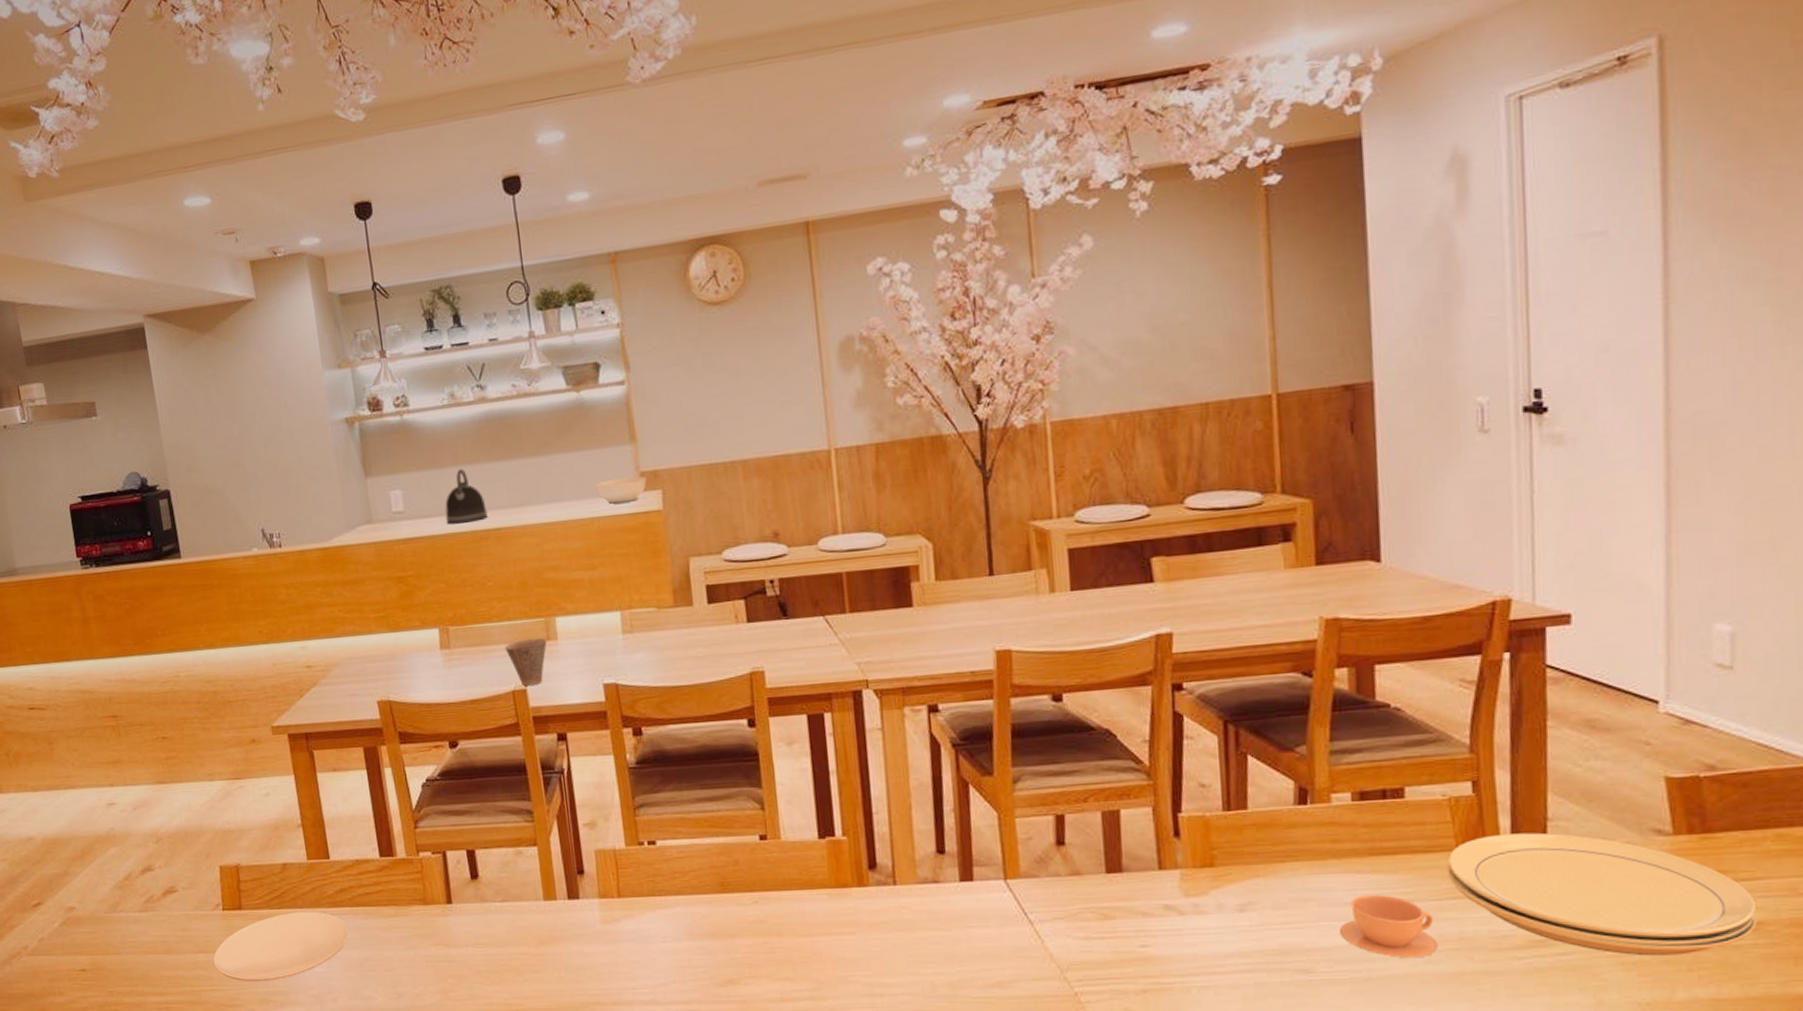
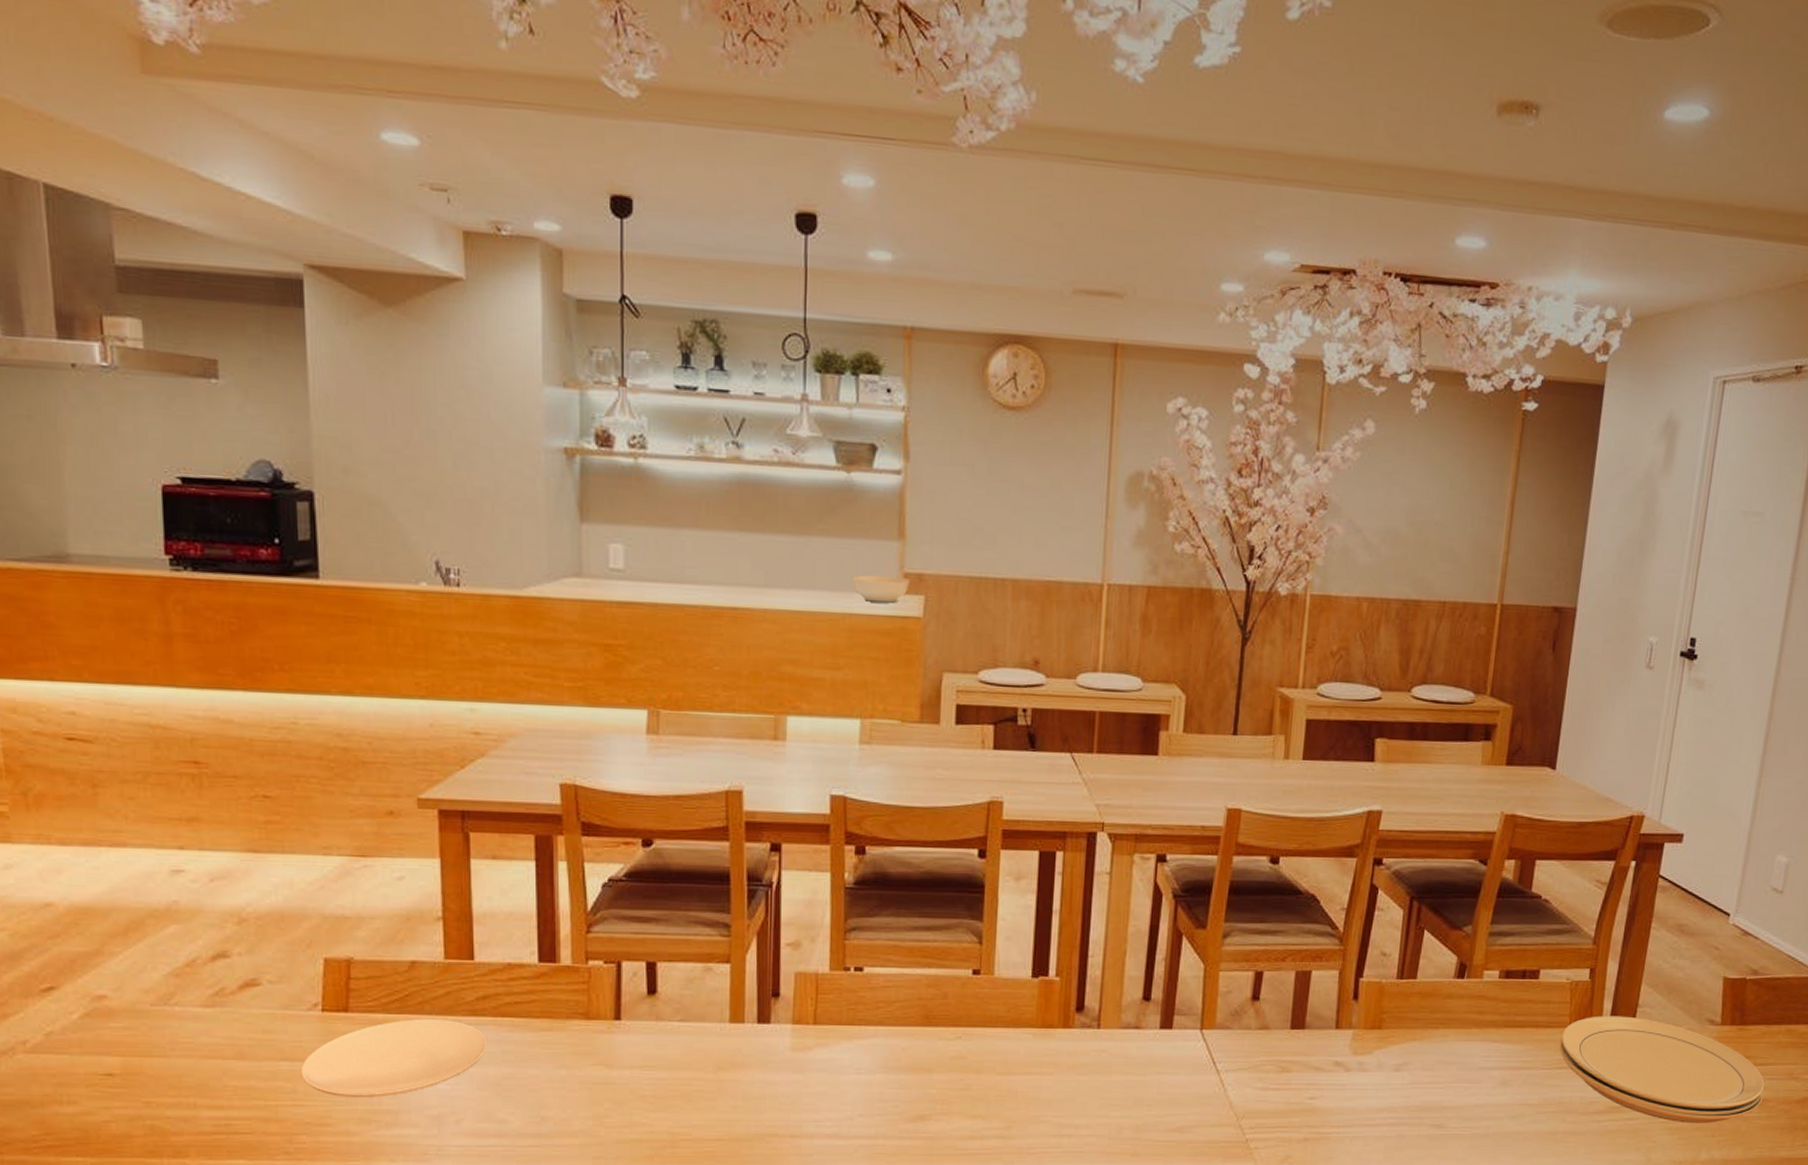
kettle: present [445,468,488,524] -> none [673,532,725,596]
cup: present [505,637,547,687] -> none [724,735,774,789]
teacup: present [1340,894,1438,959] -> none [1471,1062,1542,1118]

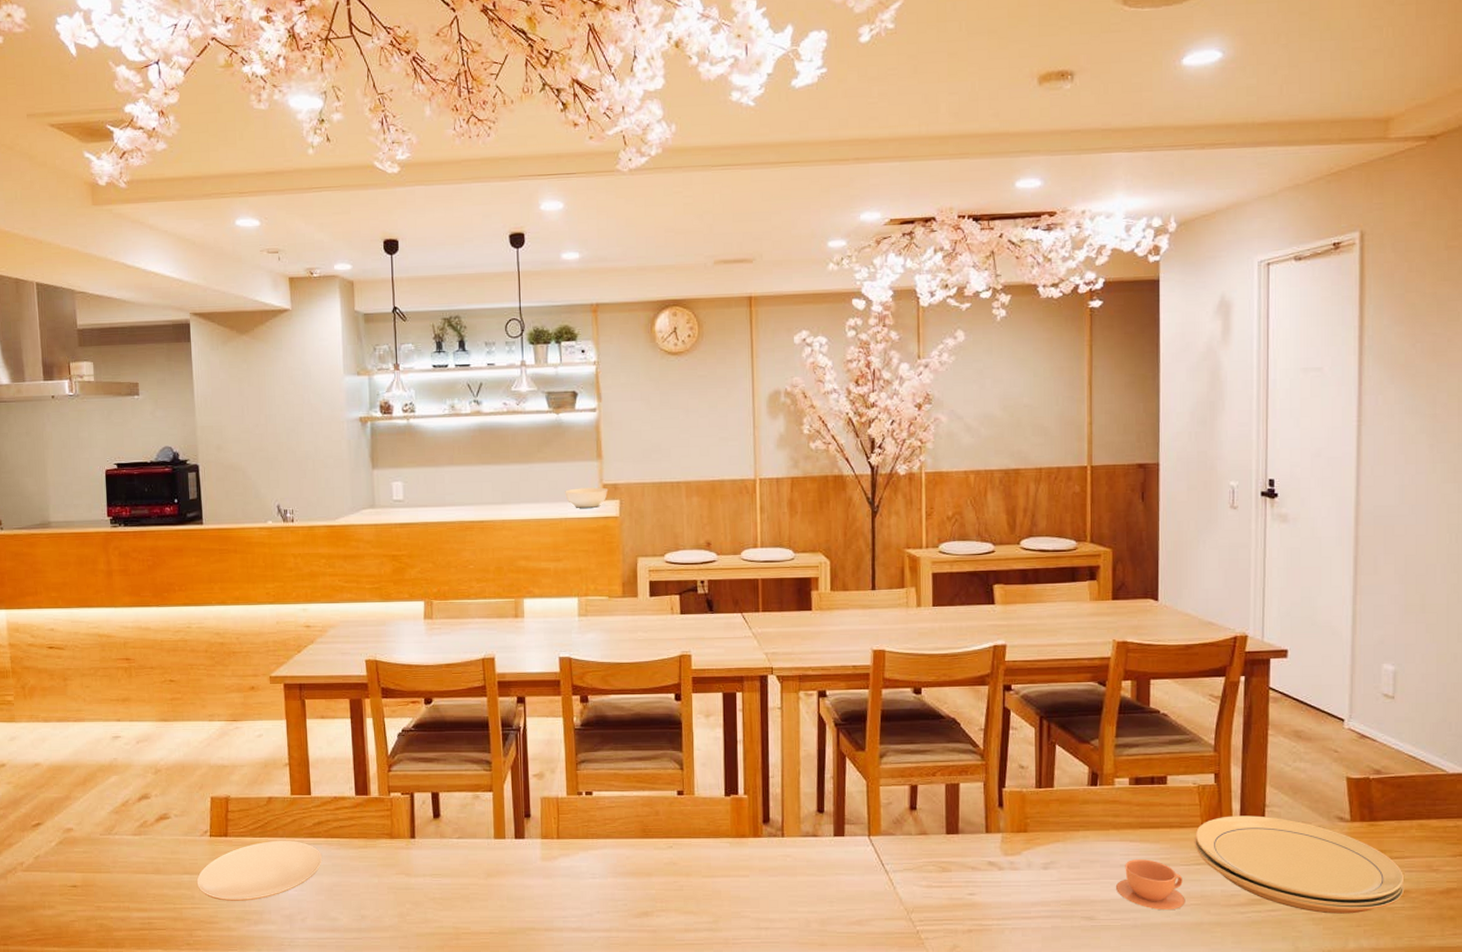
teacup: none [1471,1062,1542,1118] -> present [1116,859,1185,911]

